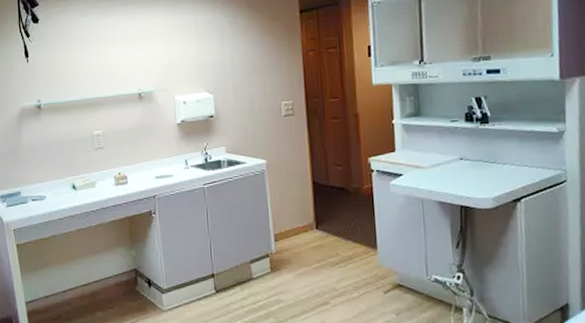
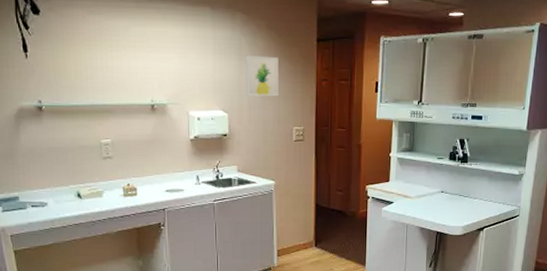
wall art: none [227,33,265,75] -> present [245,55,280,97]

